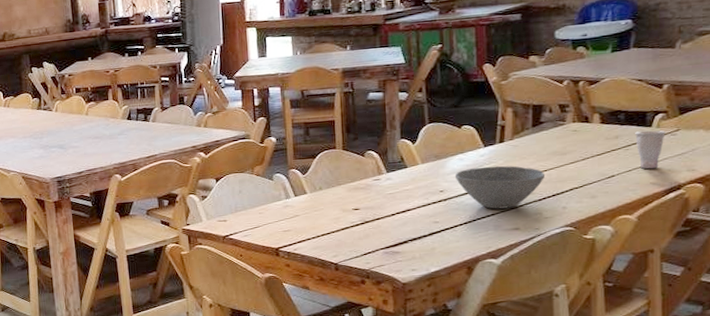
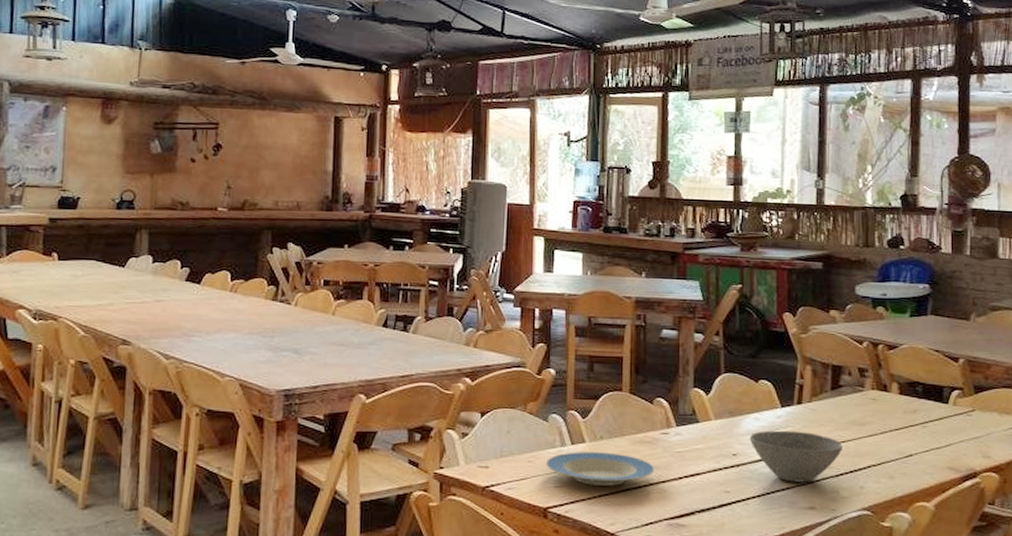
plate: none [274,200,370,228] -> present [545,452,655,486]
cup: present [634,130,665,169] -> none [931,407,961,452]

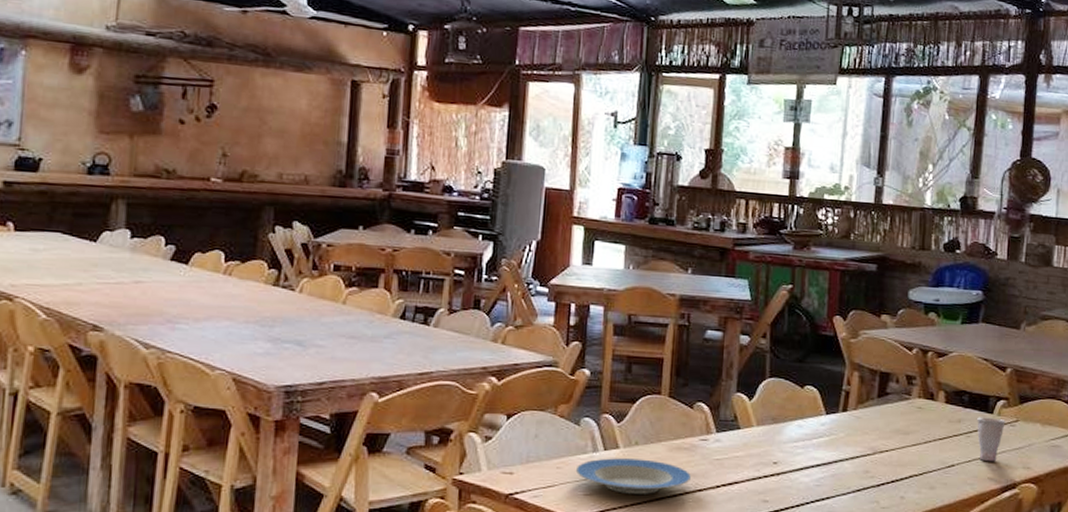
bowl: present [749,430,843,483] -> none [791,438,886,492]
cup: none [931,407,961,452] -> present [976,417,1005,462]

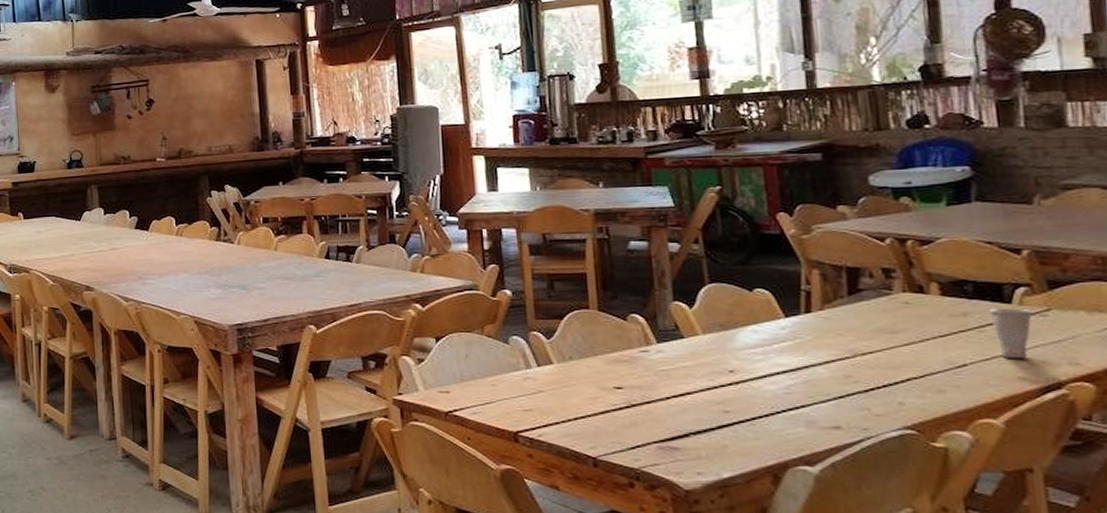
plate: present [575,458,692,494] -> none [511,373,637,408]

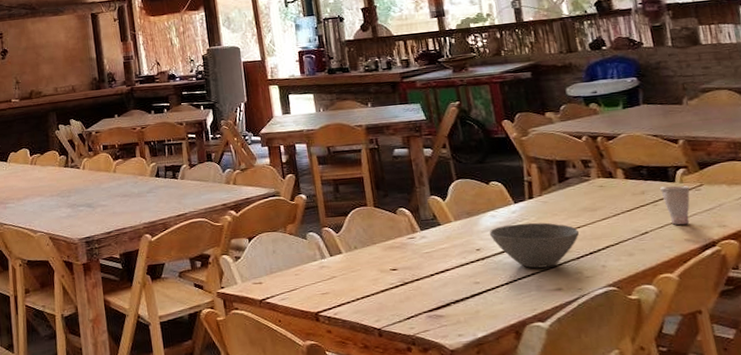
bowl: none [747,342,871,400] -> present [489,222,580,269]

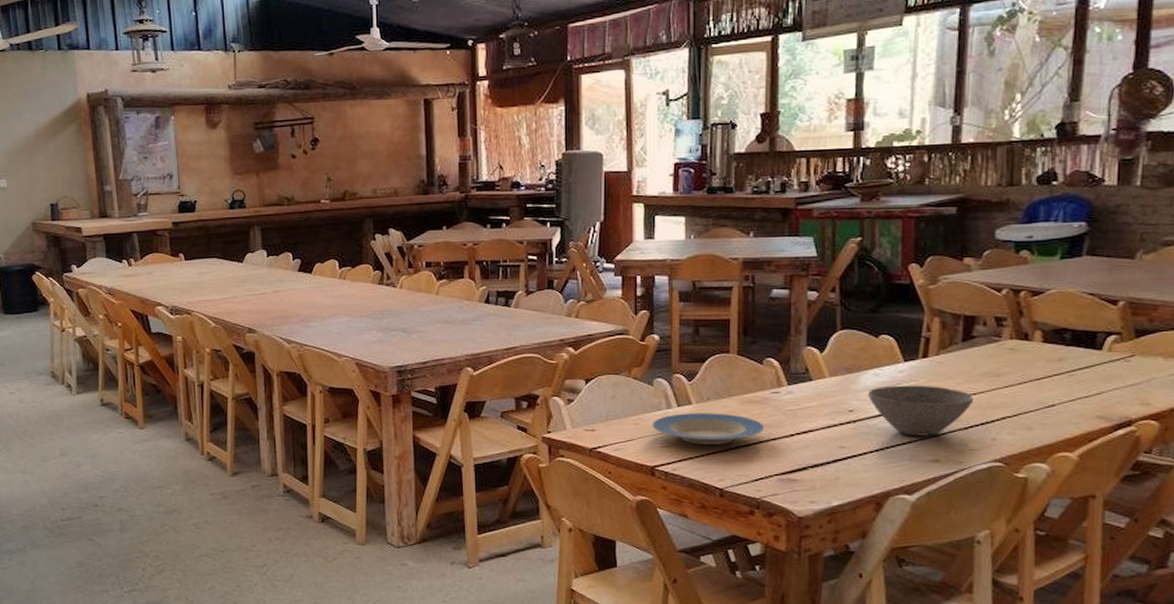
plate: none [310,259,408,290] -> present [652,413,765,445]
cup: present [659,185,690,225] -> none [1081,354,1118,400]

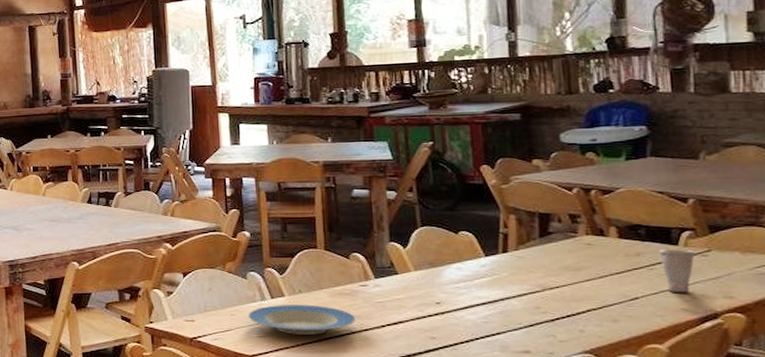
bowl: present [867,385,974,436] -> none [452,278,558,328]
cup: none [1081,354,1118,400] -> present [658,249,695,293]

